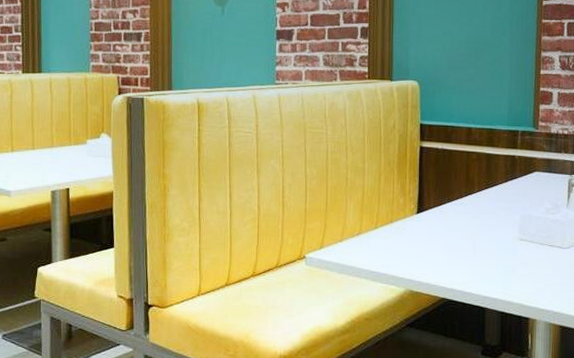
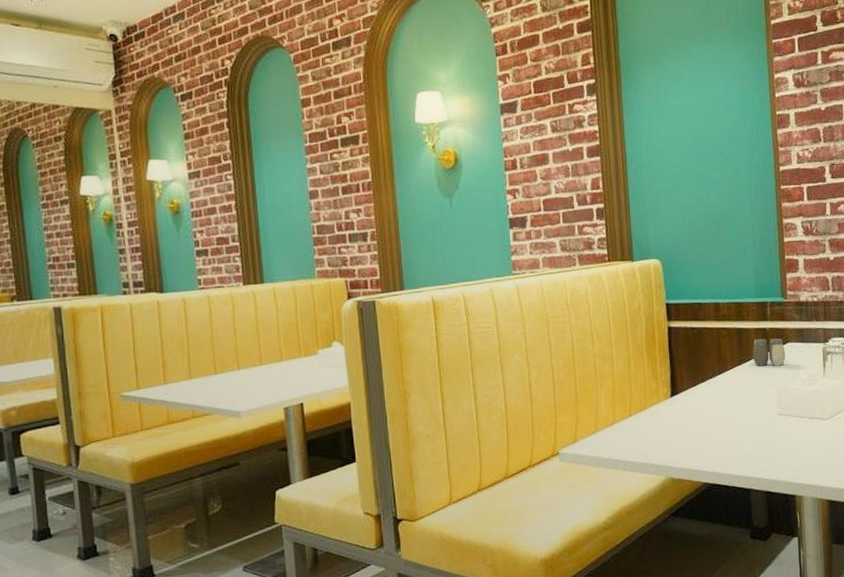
salt and pepper shaker: none [499,165,532,193] -> present [752,338,786,366]

